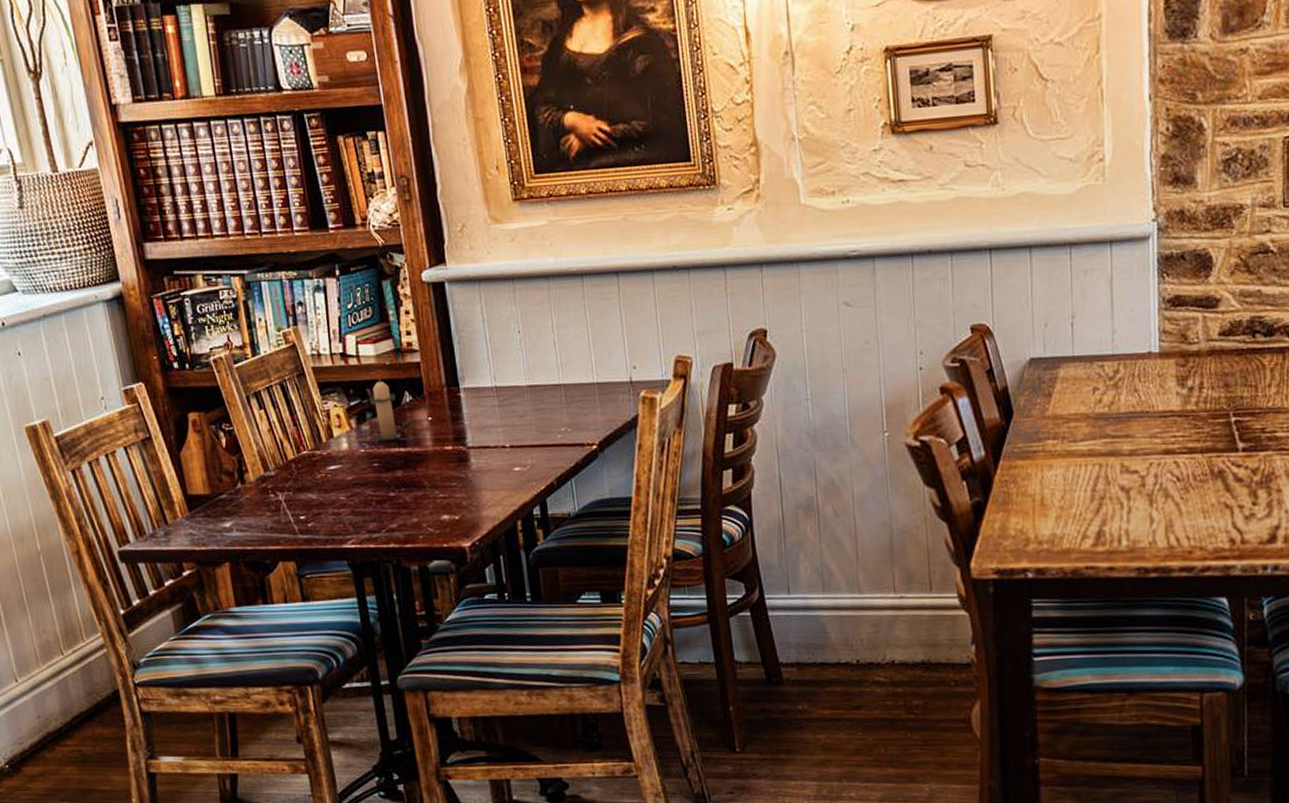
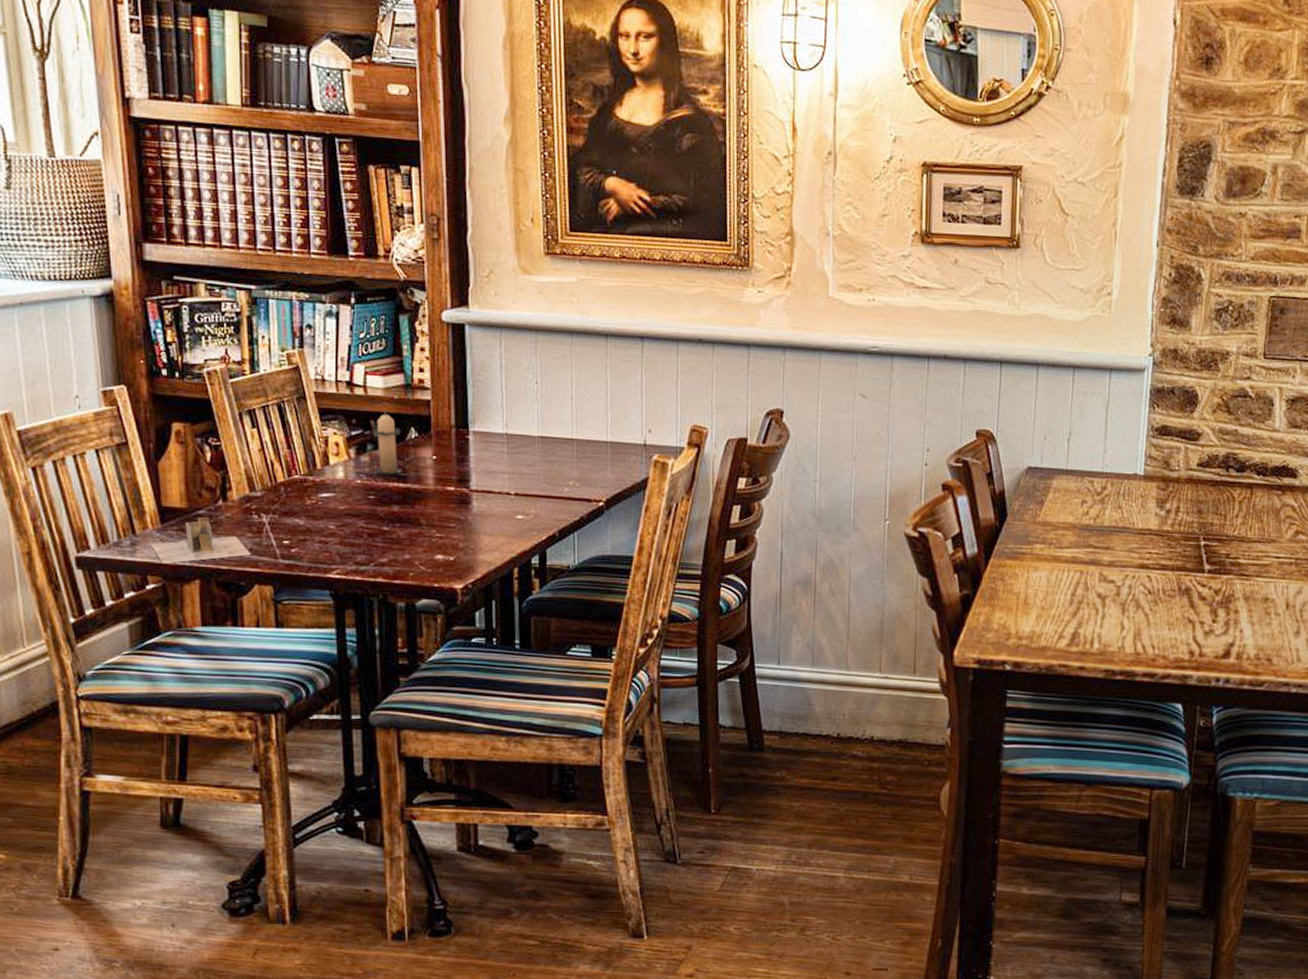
napkin holder: none [182,500,273,550] -> present [151,516,252,564]

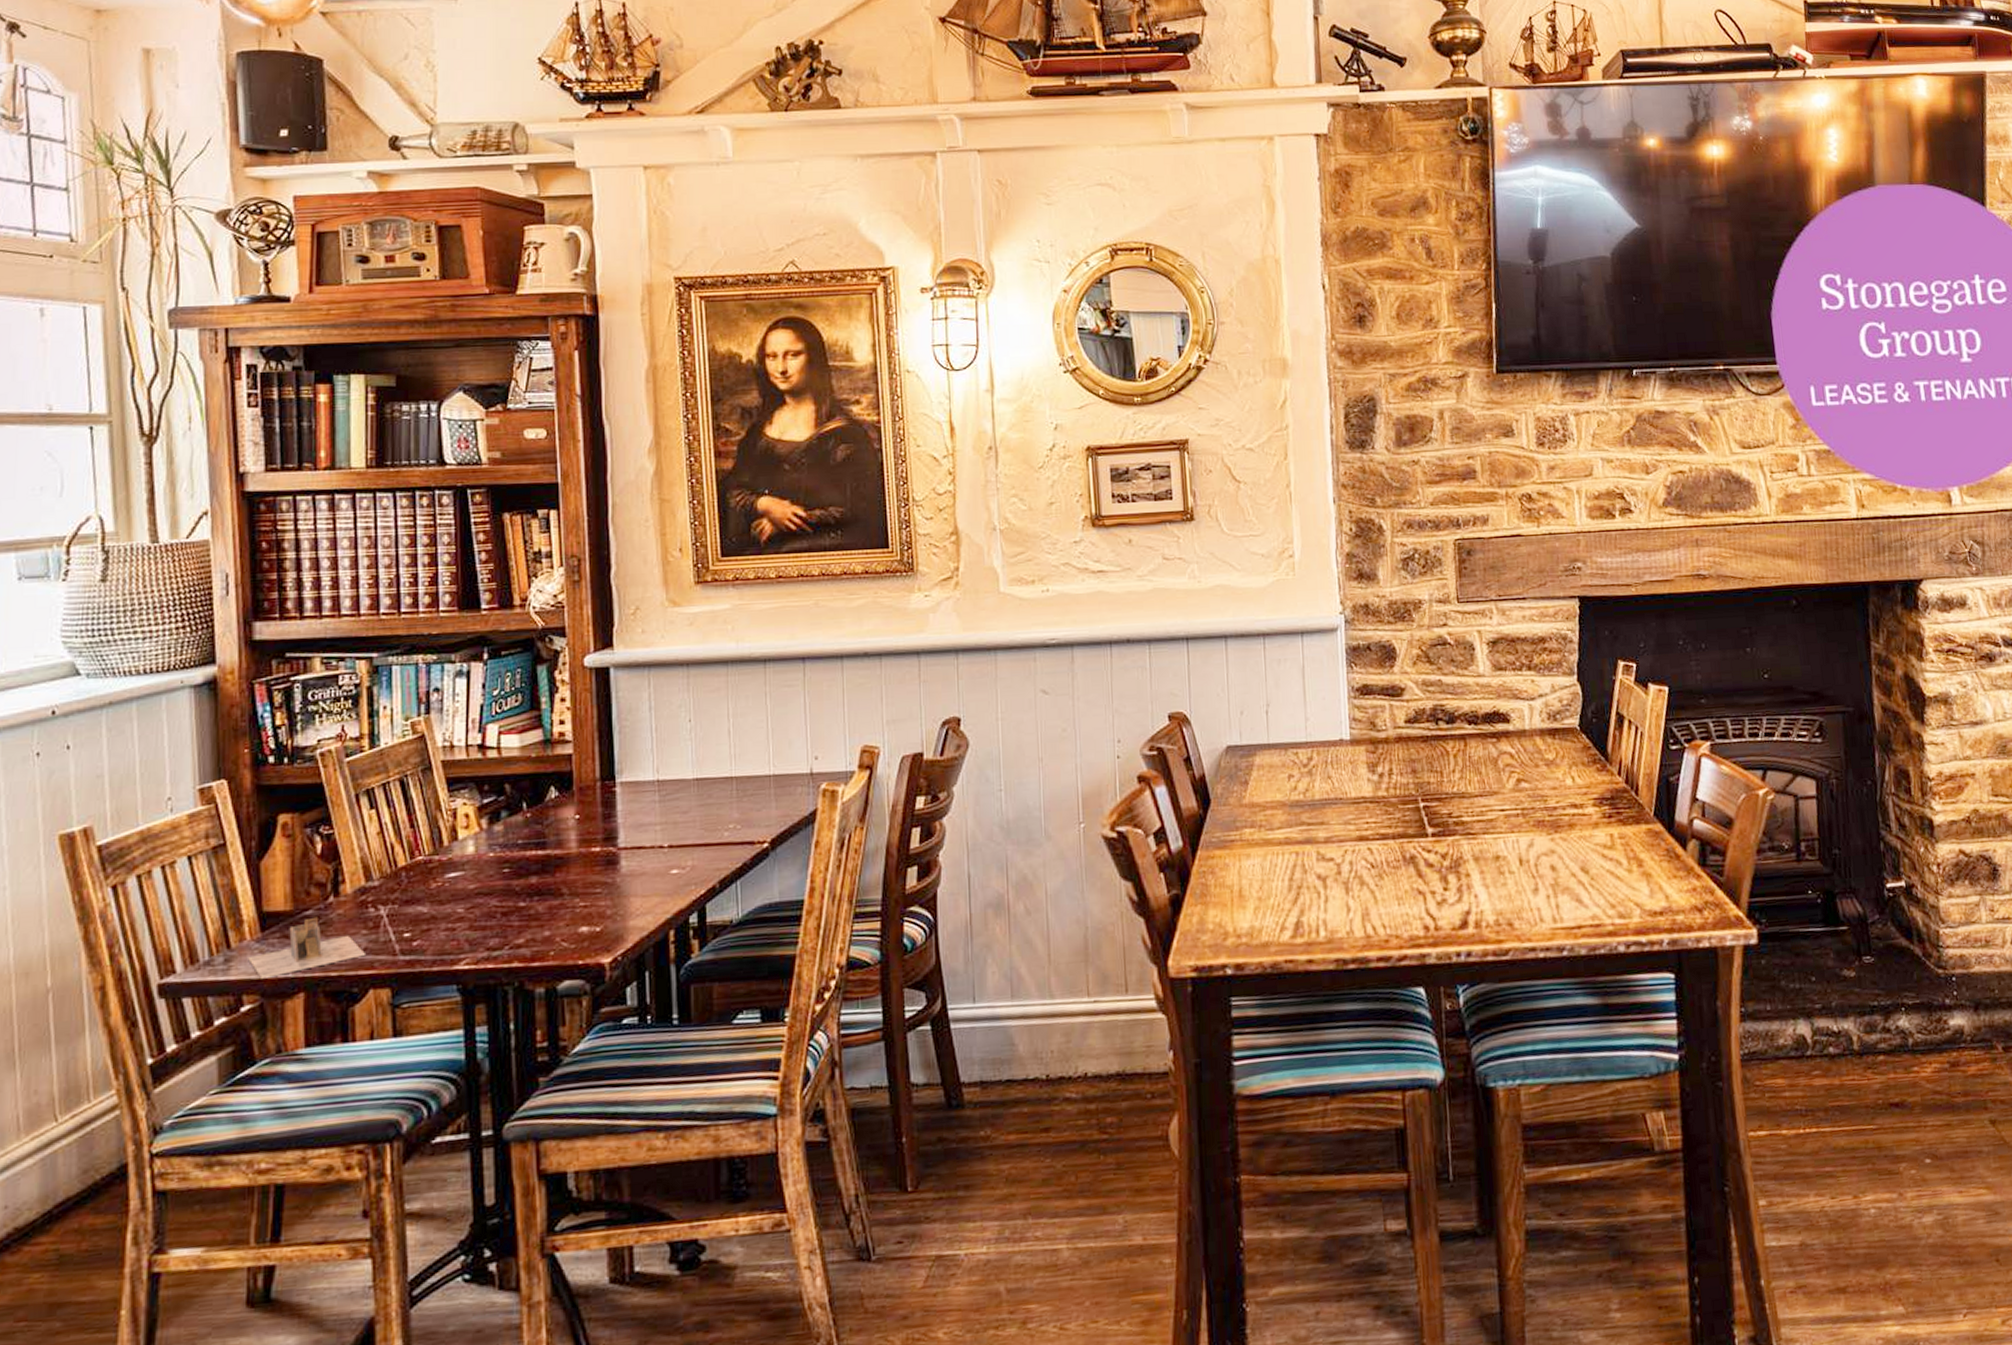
candle: present [372,410,403,476] -> none [507,771,541,845]

